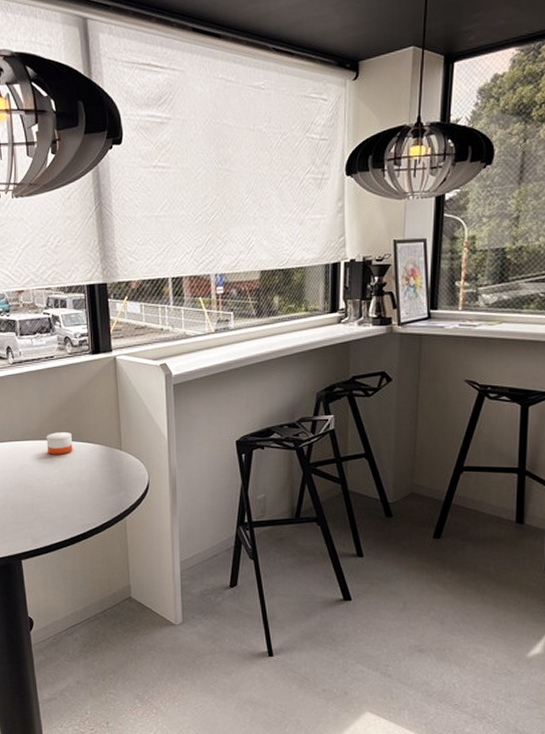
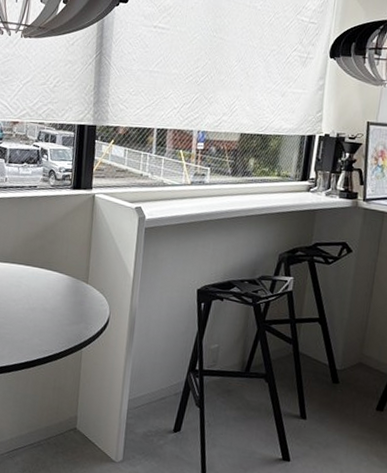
candle: present [46,431,73,455] -> none [17,257,43,280]

